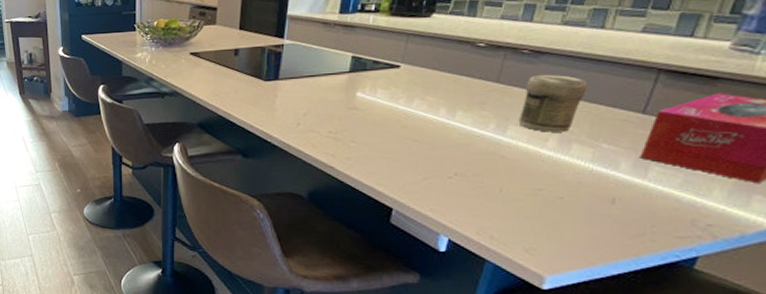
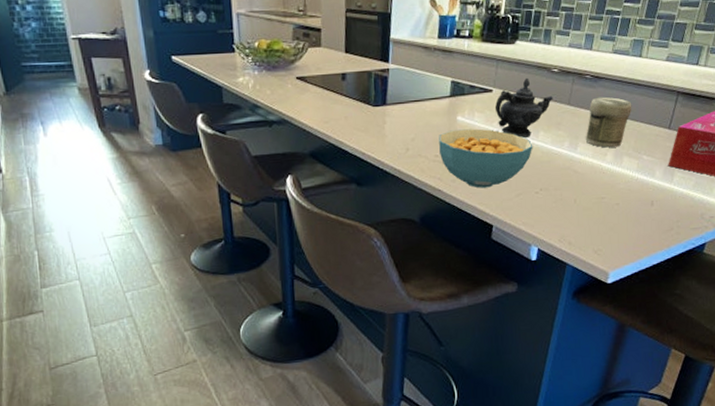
cereal bowl: none [334,105,448,168] -> present [439,128,533,188]
teapot: none [402,52,477,117] -> present [494,77,553,138]

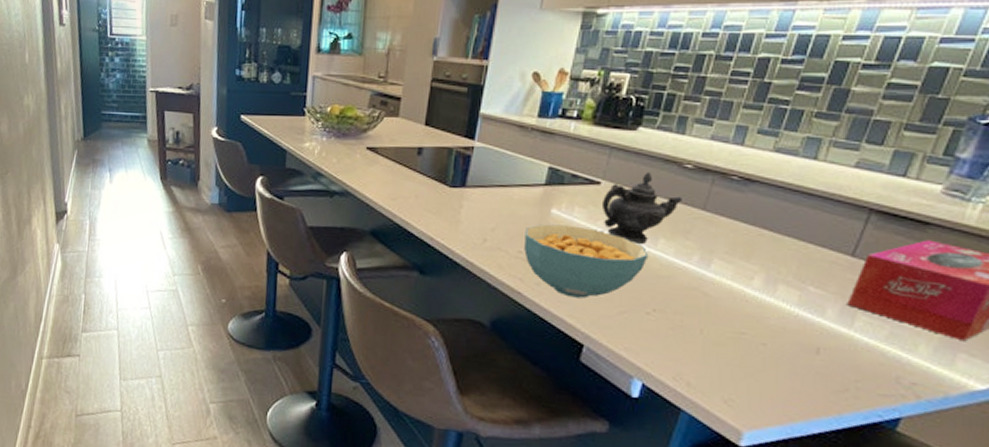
jar: present [586,96,632,148] -> none [725,204,798,271]

